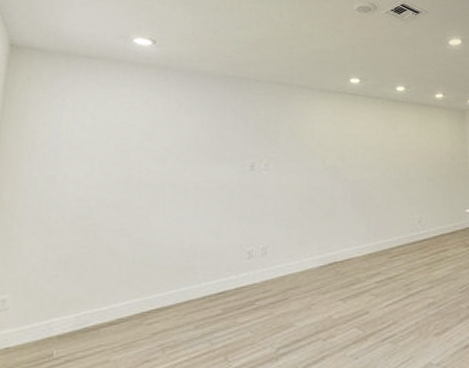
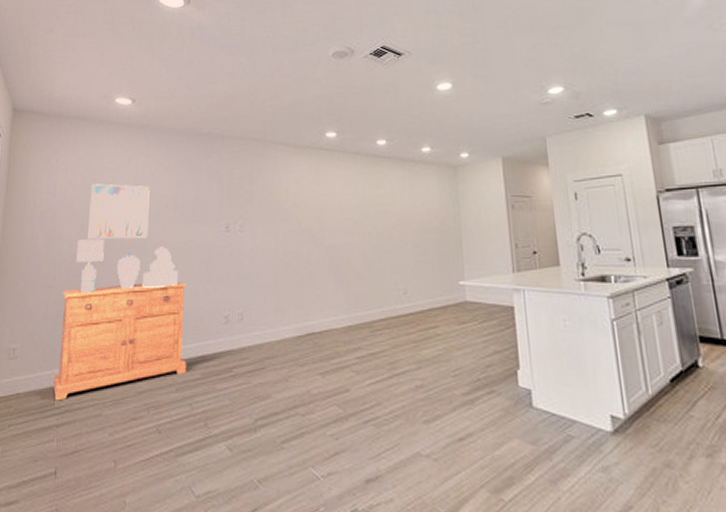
sideboard: none [52,220,209,352] -> present [53,281,187,401]
lamp: none [83,180,117,237] -> present [76,239,104,294]
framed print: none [98,124,170,181] -> present [88,183,150,239]
decorative urn: none [130,192,158,229] -> present [116,252,140,288]
sculpture bust: none [159,186,199,228] -> present [142,246,178,288]

